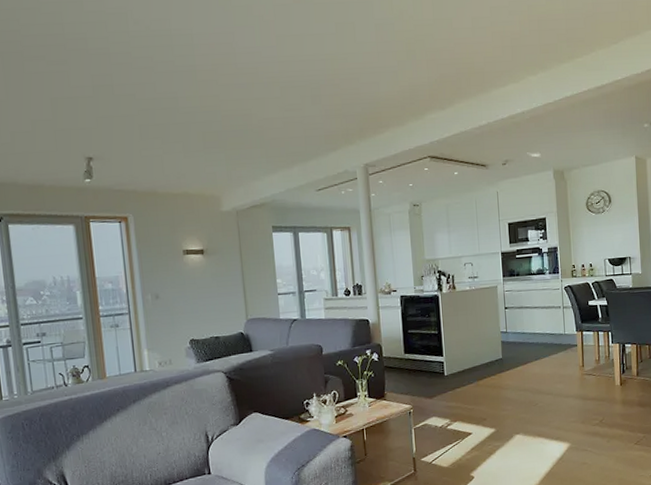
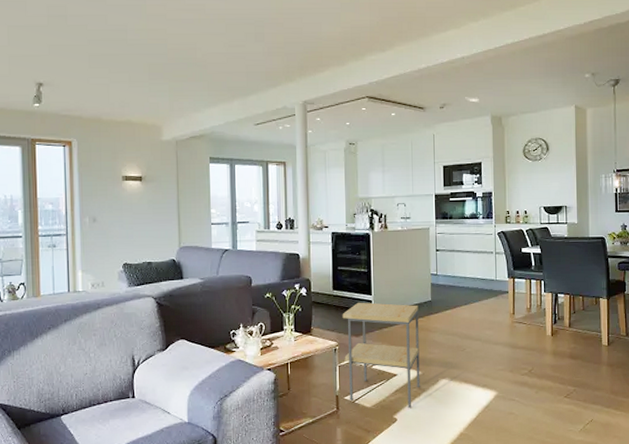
side table: none [415,363,495,466] -> present [342,302,420,409]

